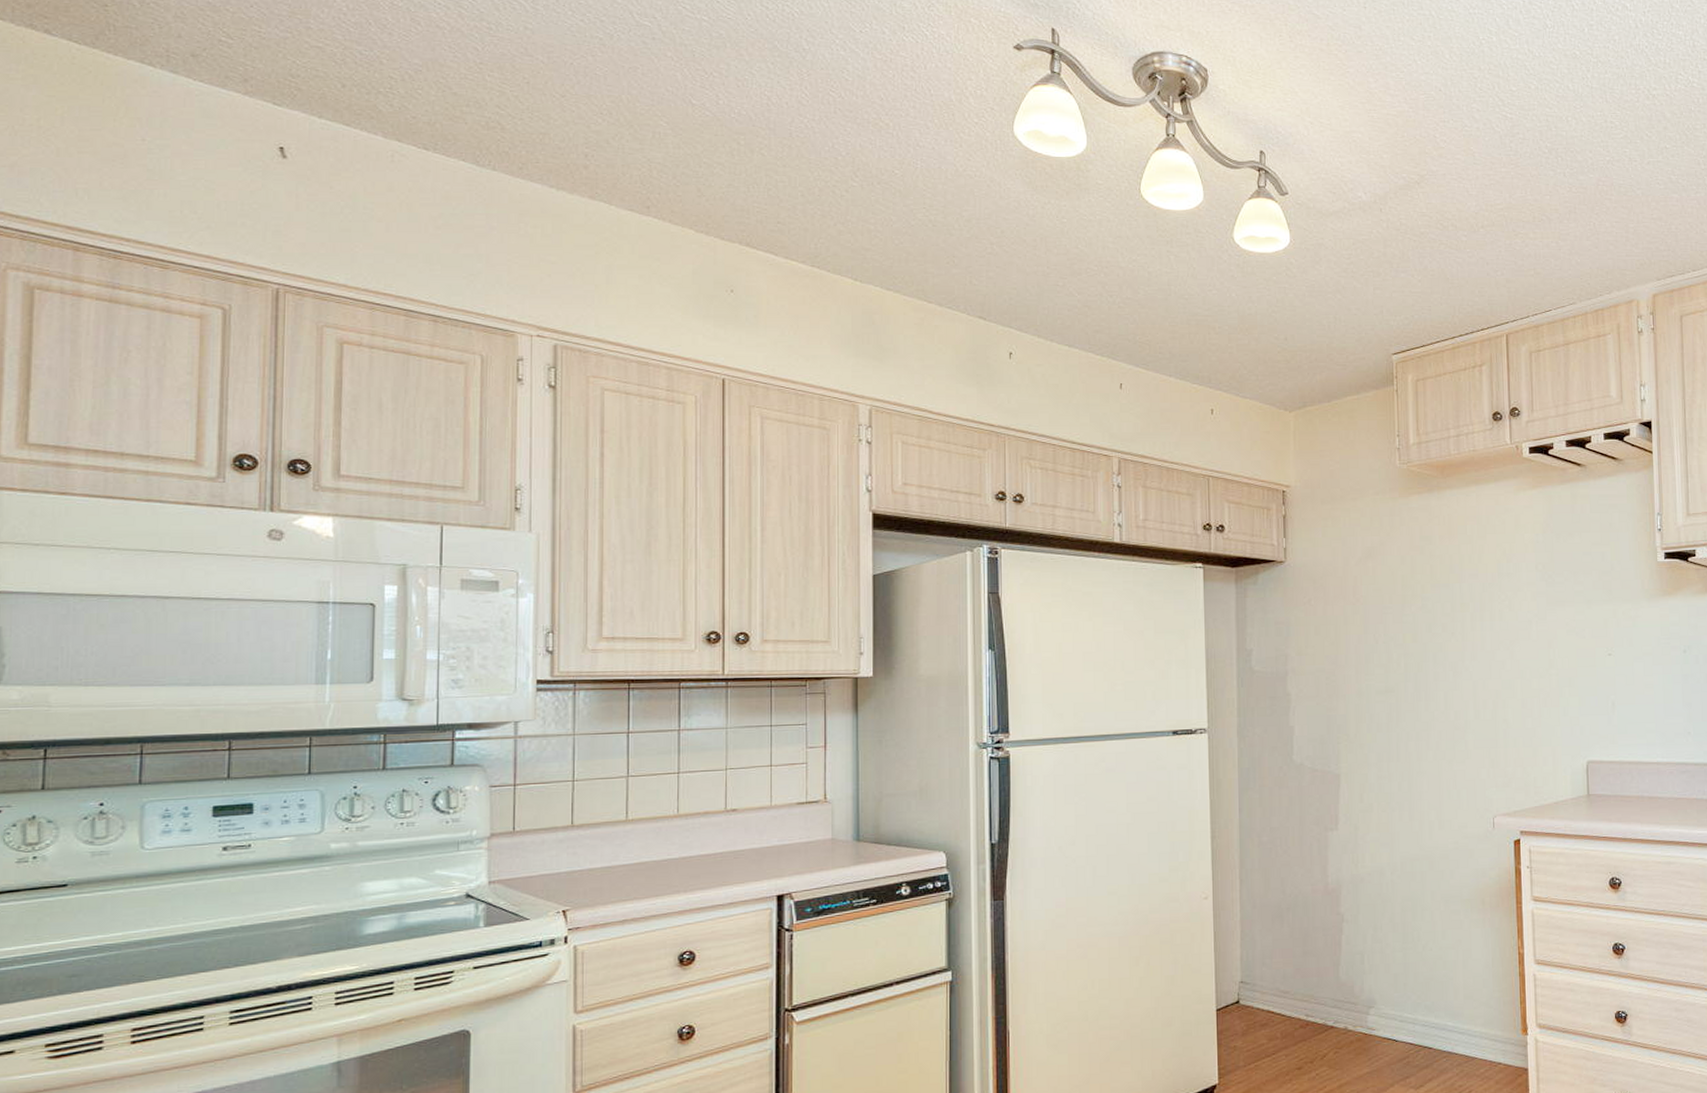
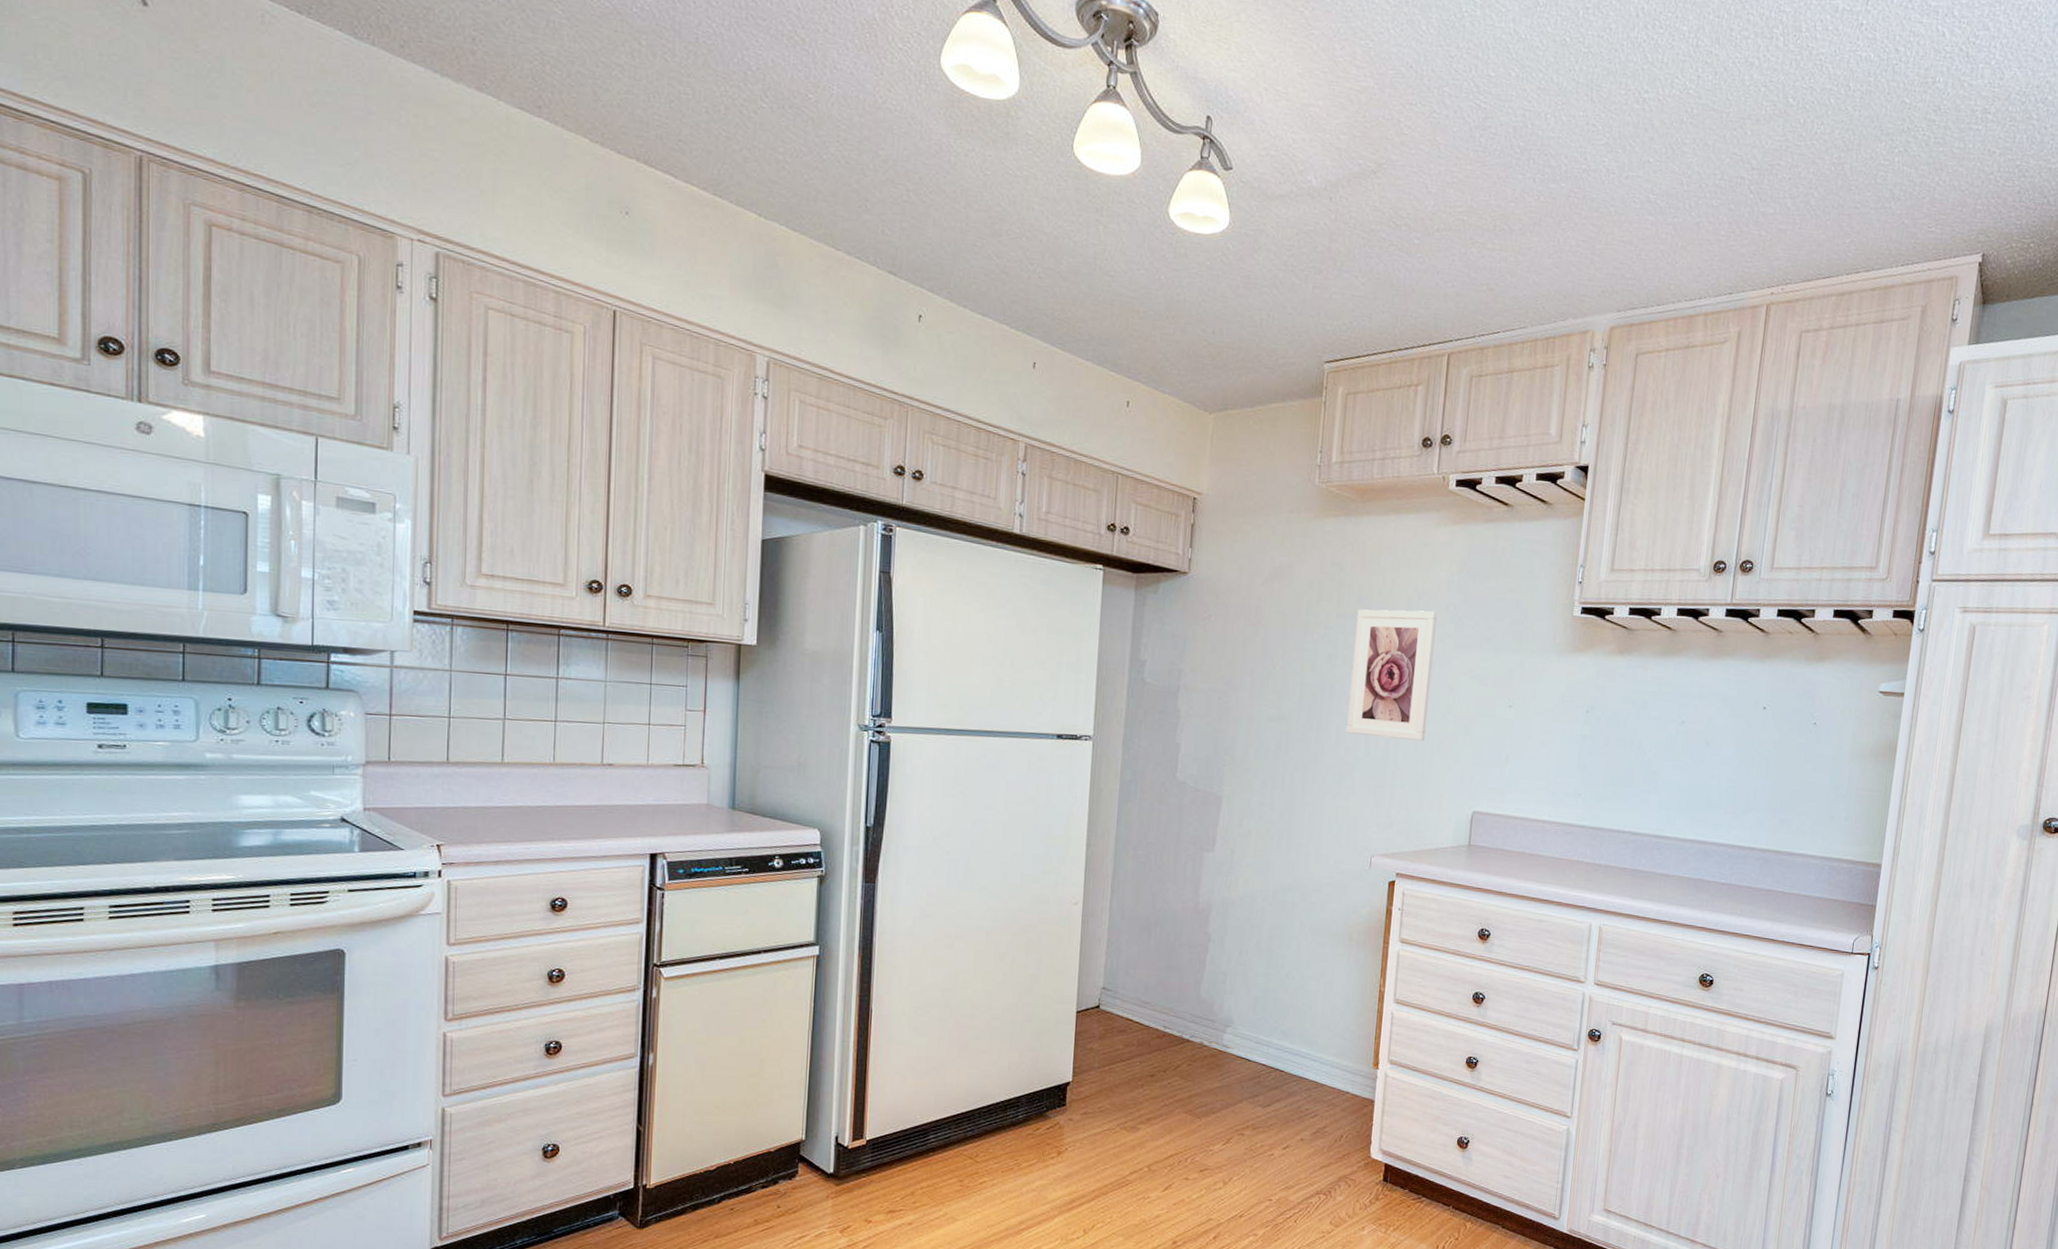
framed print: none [1451,572,1532,699] -> present [1346,609,1437,742]

